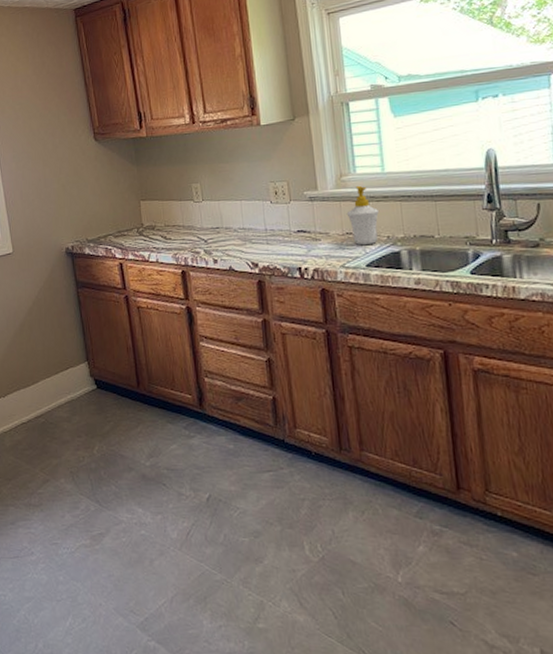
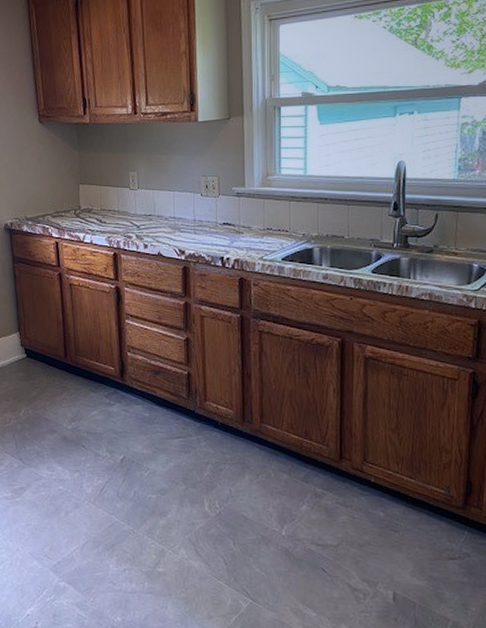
soap bottle: present [346,185,379,246] -> none [269,185,297,241]

